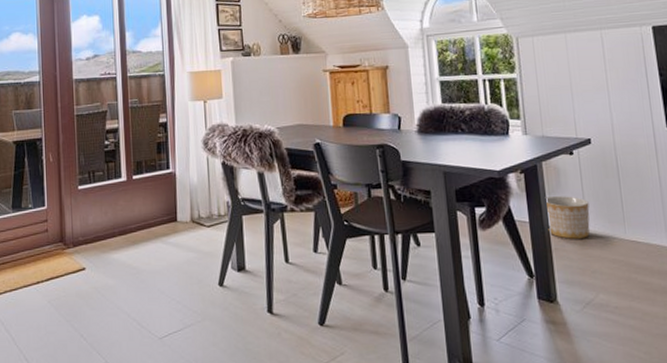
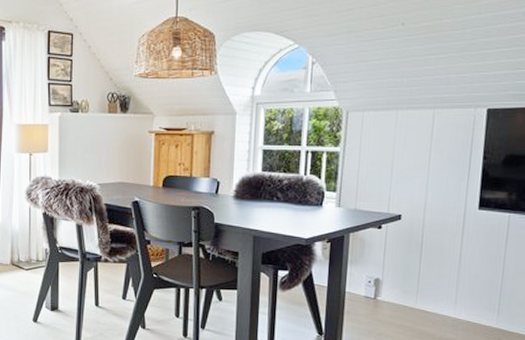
planter: present [545,196,590,239] -> none [344,265,388,305]

